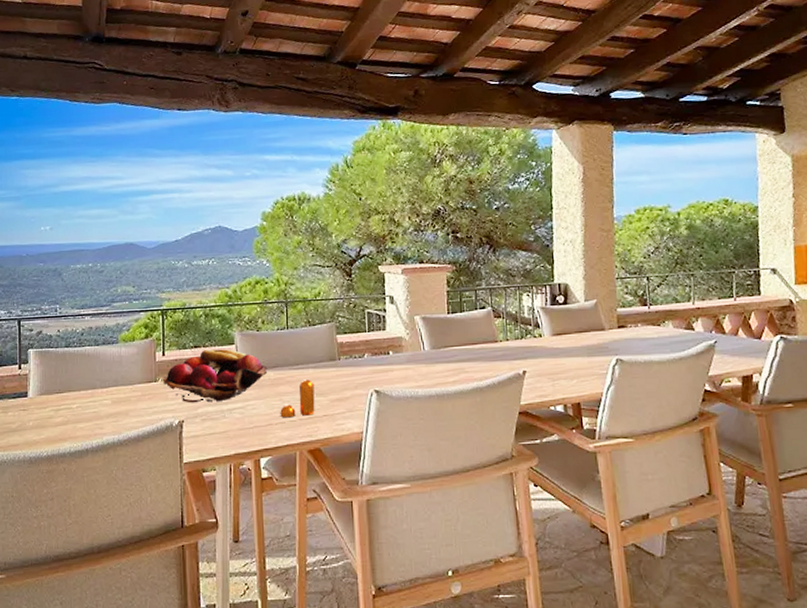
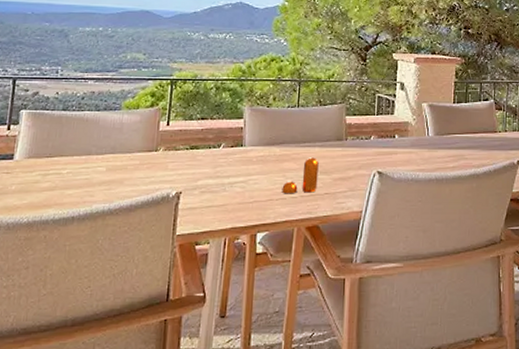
fruit basket: present [163,349,268,403] -> none [164,122,274,175]

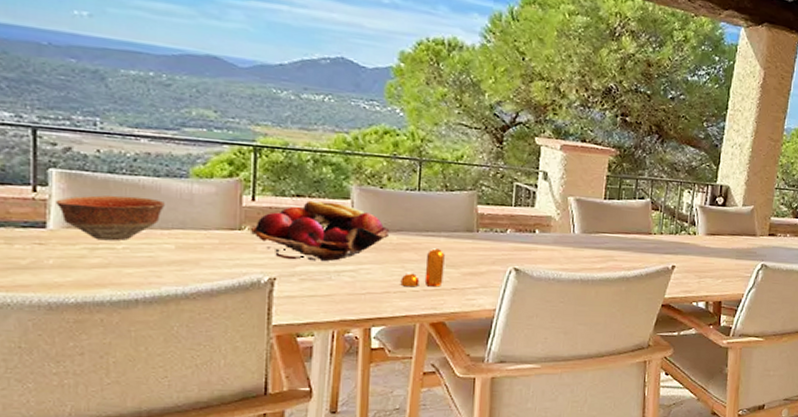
bowl: none [23,128,101,167] -> present [56,195,165,241]
fruit basket: none [164,122,274,175] -> present [251,201,390,261]

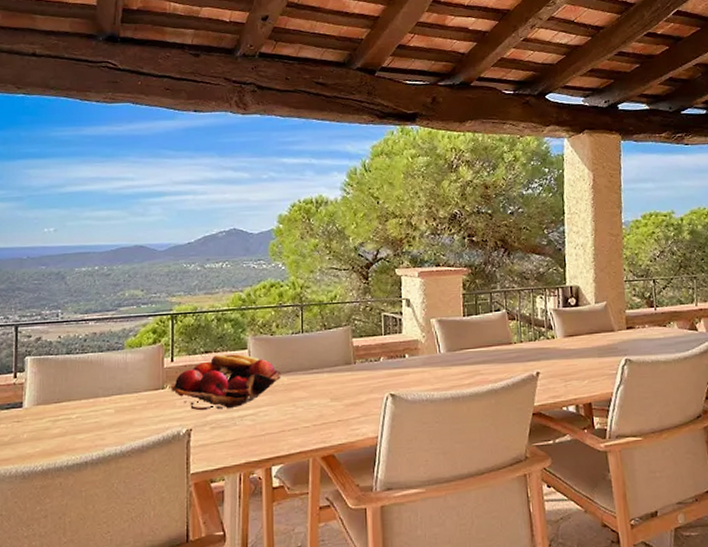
bowl: present [56,195,165,241] -> none [30,371,106,413]
pepper shaker: present [400,248,445,287] -> none [293,384,329,424]

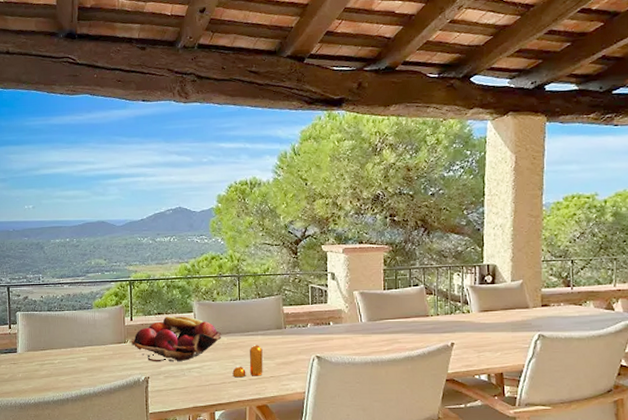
pepper shaker: none [293,384,329,424] -> present [232,345,263,378]

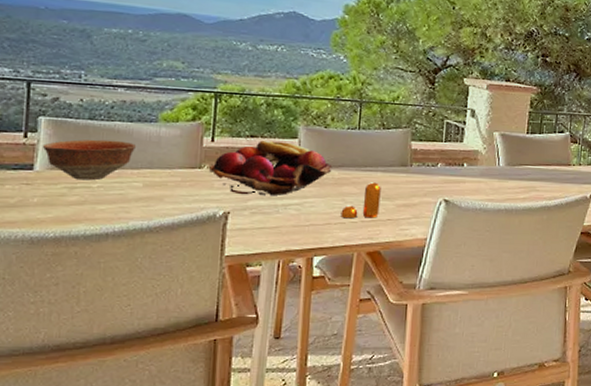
bowl: none [21,325,80,358] -> present [43,139,136,181]

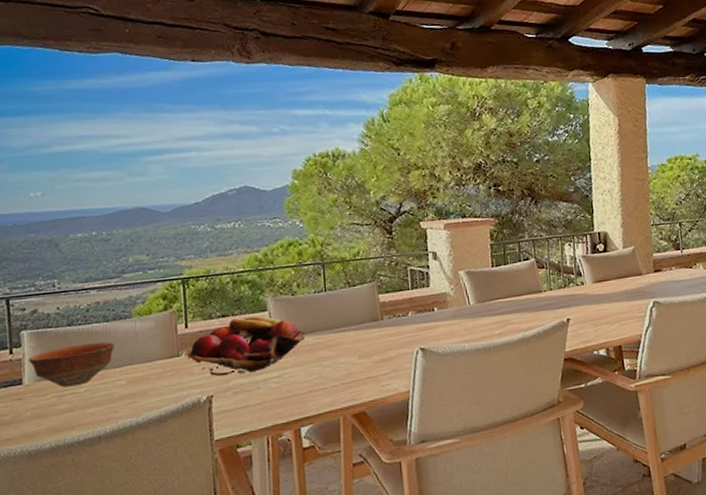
pepper shaker: present [340,182,381,219] -> none [320,342,358,384]

